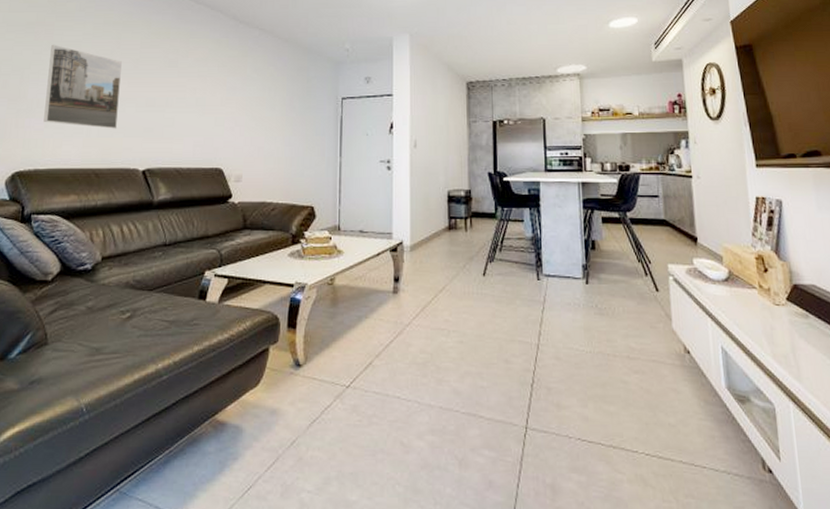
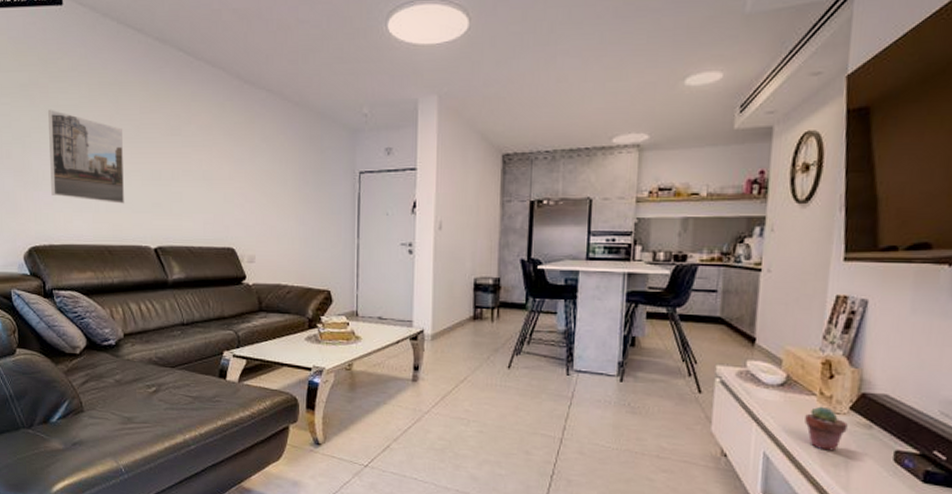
potted succulent: none [751,299,789,342] -> present [805,406,848,451]

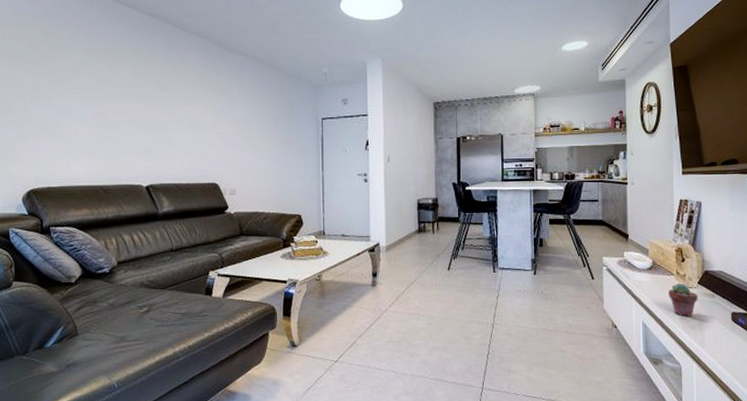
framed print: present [48,109,125,204] -> none [49,71,119,150]

